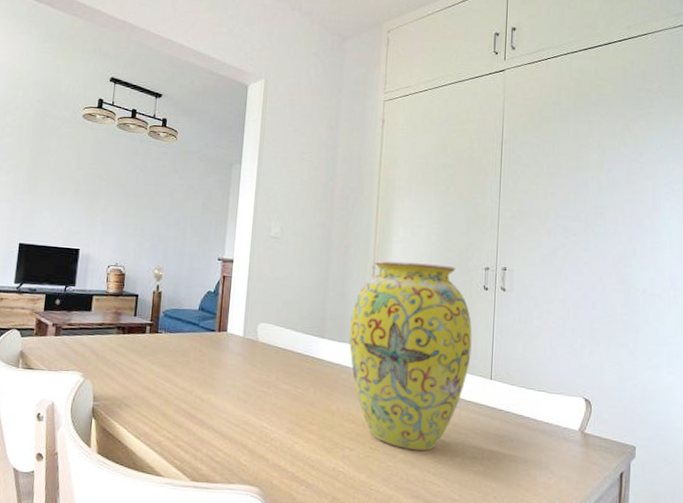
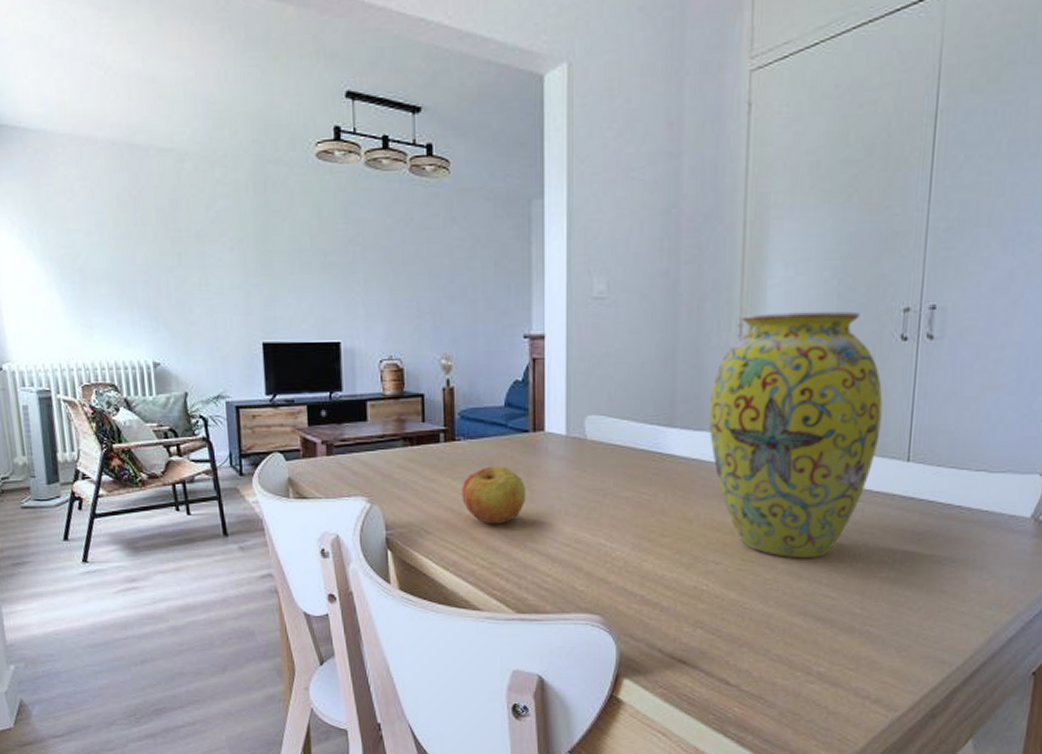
apple: none [157,356,209,404] -> present [461,466,526,524]

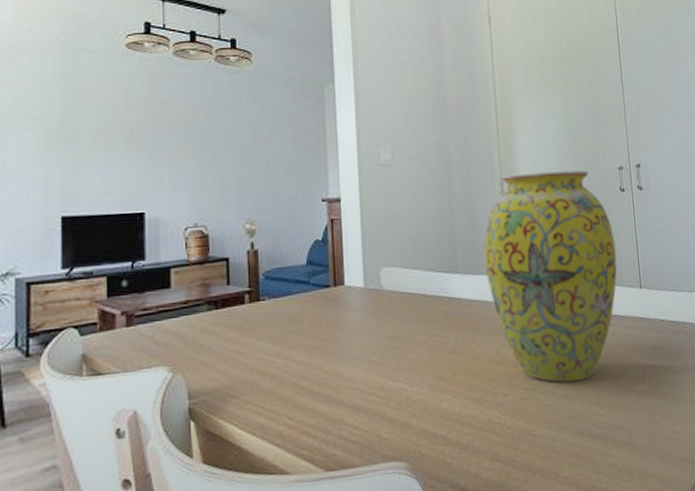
apple: present [461,466,526,524] -> none [267,322,330,382]

